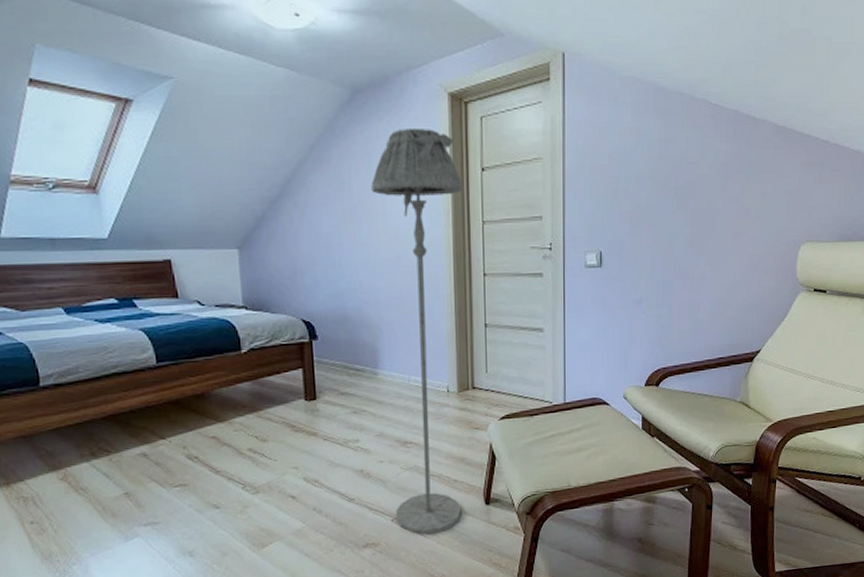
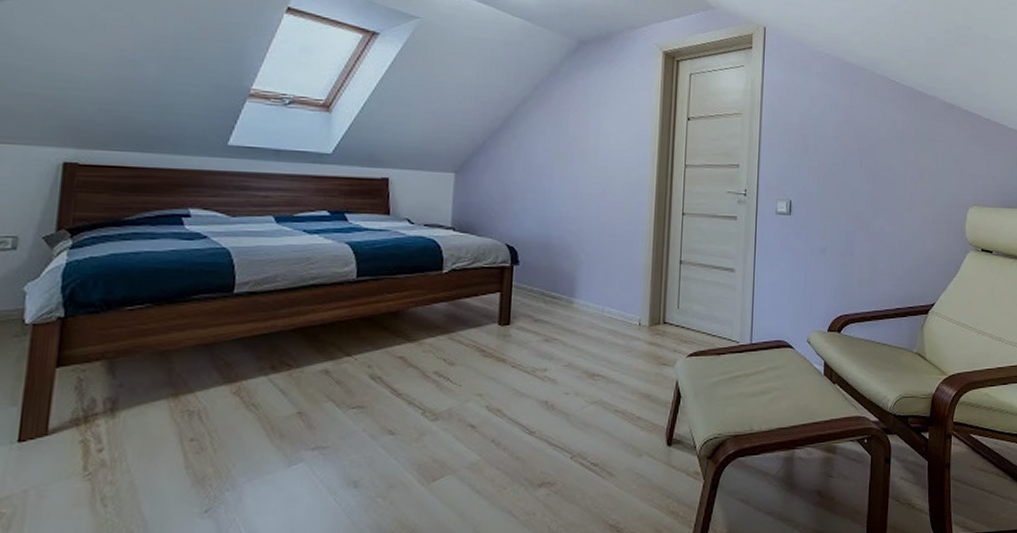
floor lamp: present [371,127,463,535] -> none [575,78,669,475]

